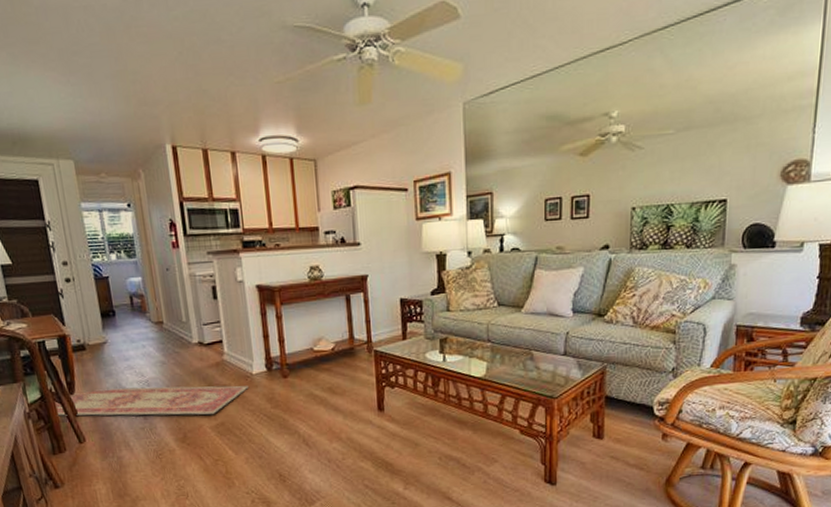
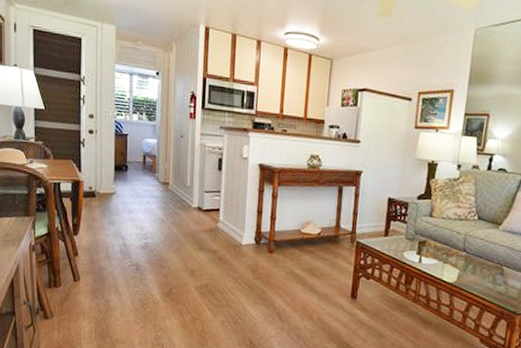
rug: present [56,385,248,416] -> none [60,234,236,275]

